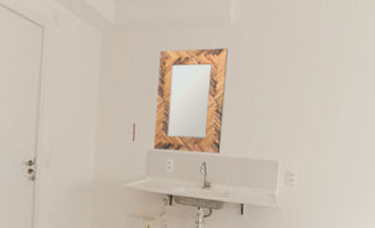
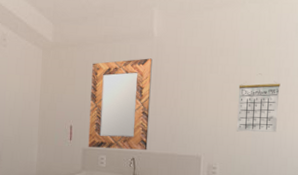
calendar: none [316,70,364,136] -> present [236,73,280,132]

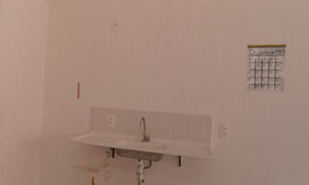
home mirror: present [88,58,153,150] -> none [96,15,162,110]

